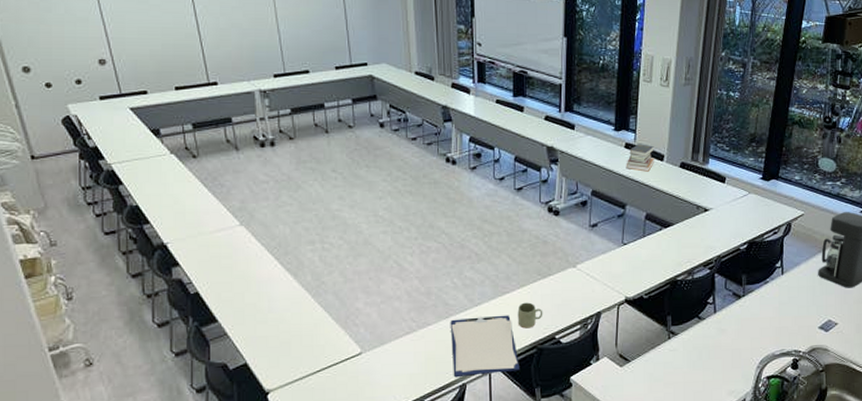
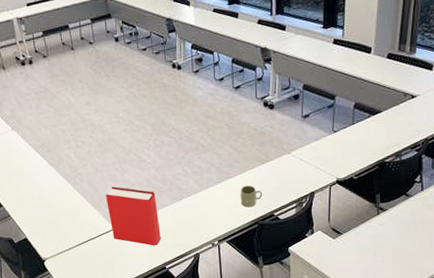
book: none [354,299,420,374] -> present [105,186,161,246]
notepad: present [451,315,521,377] -> none [184,196,245,248]
books: present [626,144,654,172] -> none [334,38,362,65]

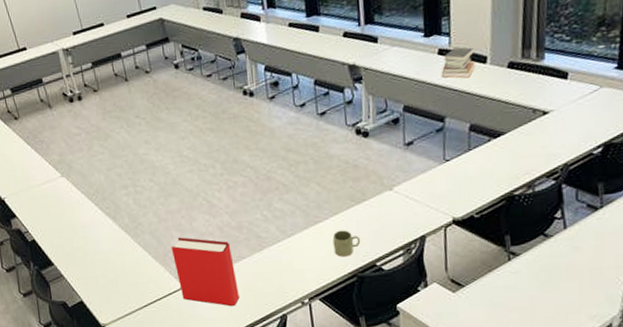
books: none [334,38,362,65] -> present [441,47,476,79]

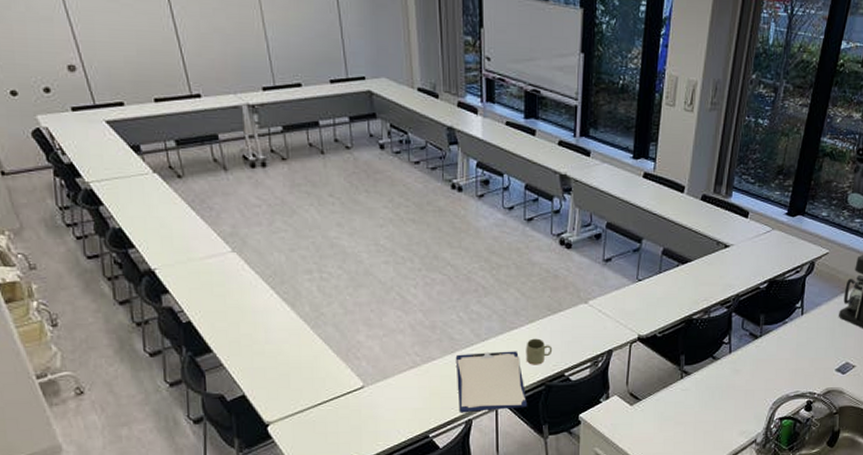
book: present [171,237,239,307] -> none [355,332,425,409]
notepad: none [265,244,342,308] -> present [457,351,528,412]
books: present [441,47,476,79] -> none [643,174,675,204]

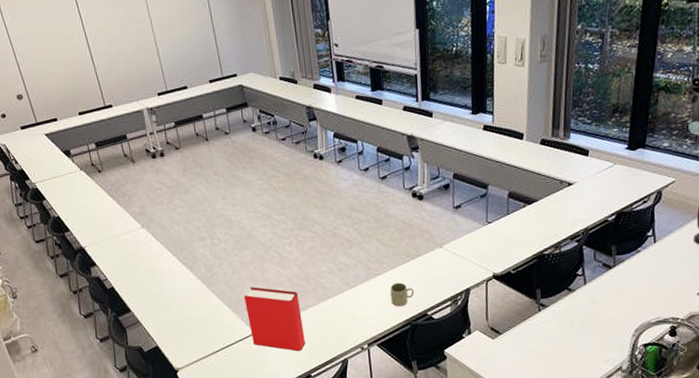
book: none [355,332,425,409] -> present [243,286,305,352]
notepad: present [457,351,528,412] -> none [330,295,397,353]

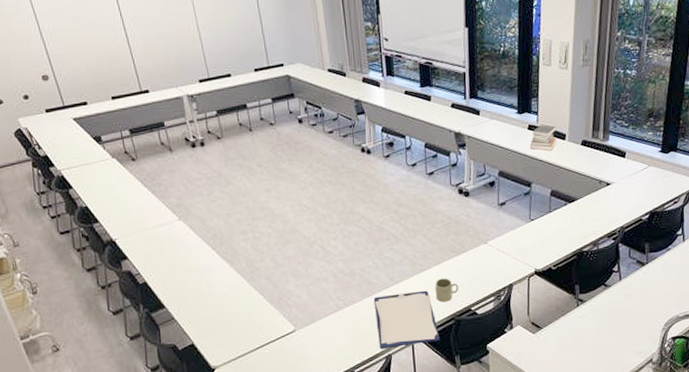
book: present [243,286,305,352] -> none [286,282,349,348]
notepad: none [330,295,397,353] -> present [374,290,441,348]
books: none [485,124,514,152] -> present [530,125,557,151]

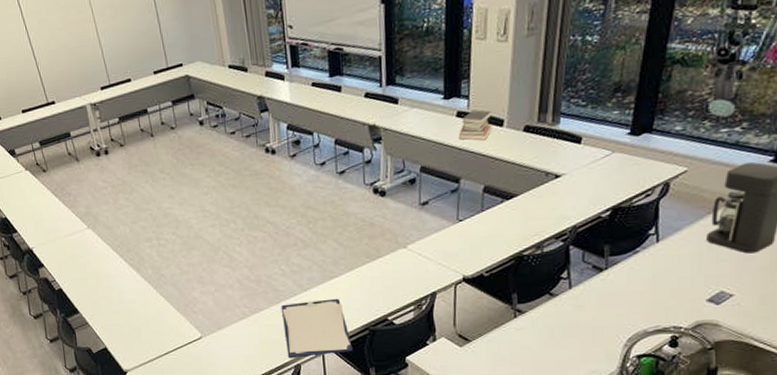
mug: present [435,278,459,302] -> none [347,285,374,311]

